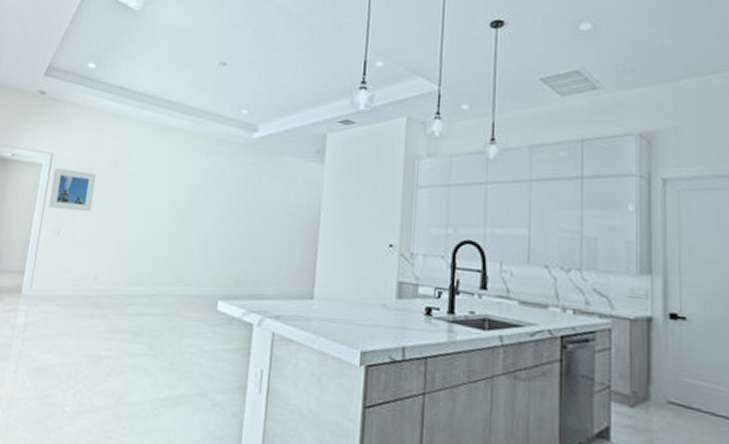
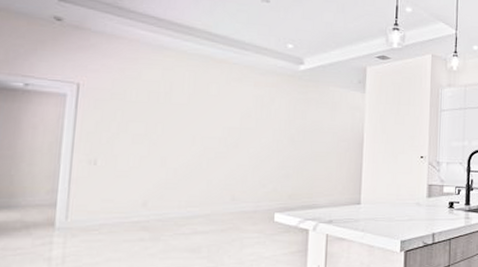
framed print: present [48,168,96,212] -> none [79,98,135,142]

